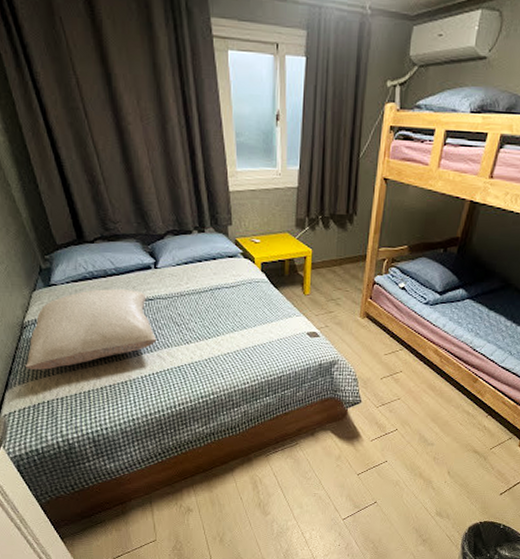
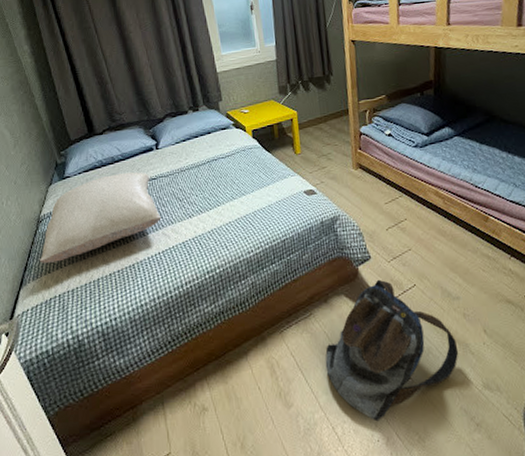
backpack: none [303,421,423,532] -> present [325,279,459,422]

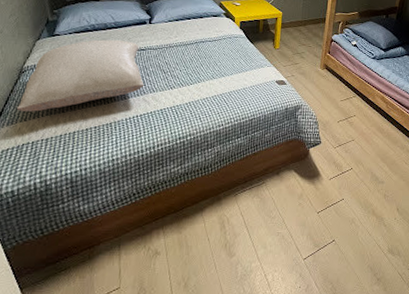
backpack: present [325,279,459,422] -> none [268,161,375,272]

